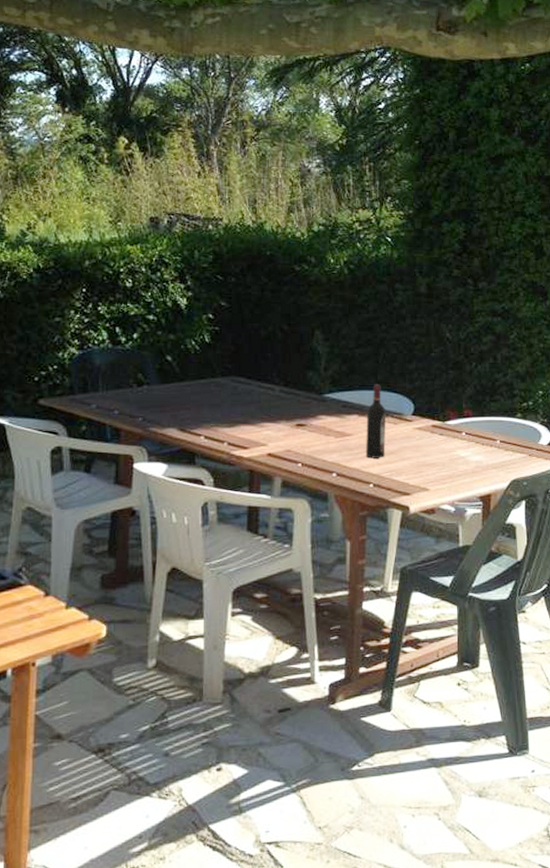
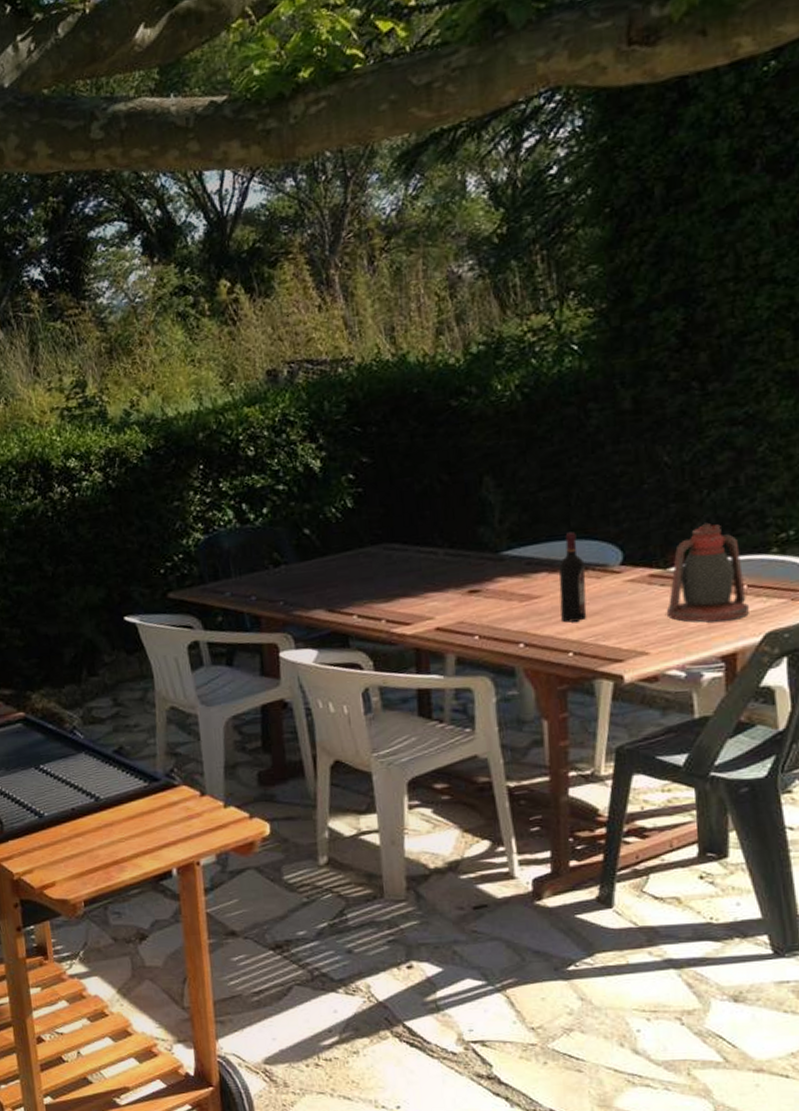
lantern: none [443,388,500,468] -> present [666,522,749,622]

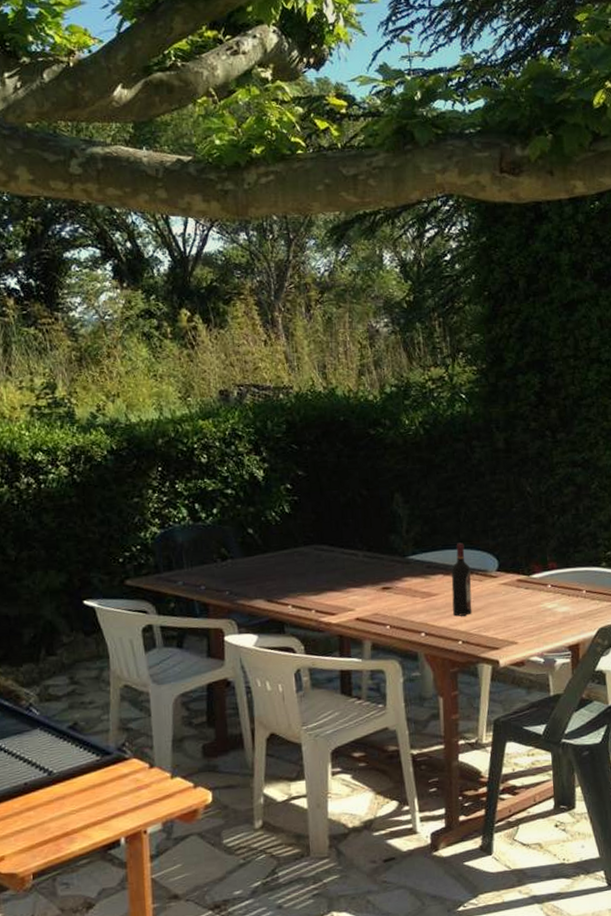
lantern: present [666,522,749,622] -> none [529,540,587,619]

